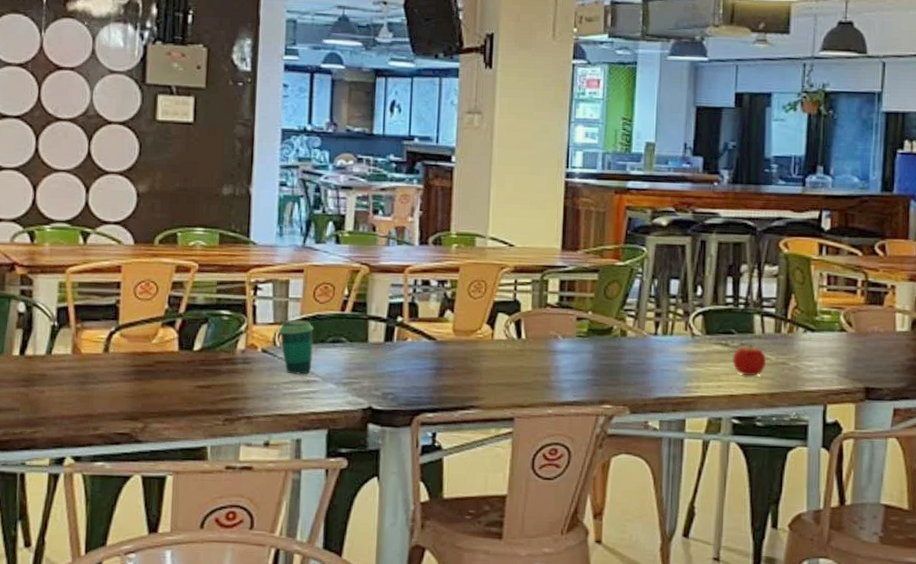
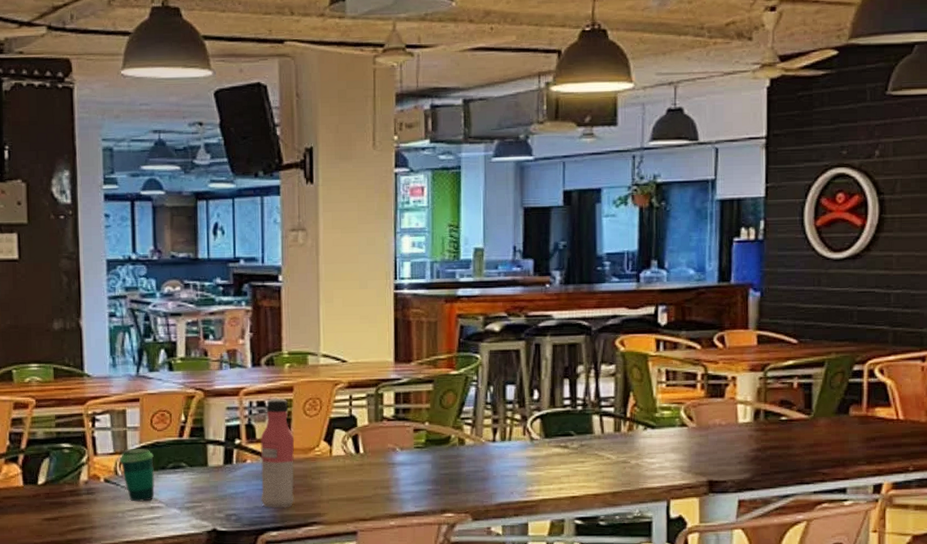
water bottle: none [419,277,457,390] -> present [260,398,295,508]
fruit: present [732,344,767,376] -> none [573,444,607,477]

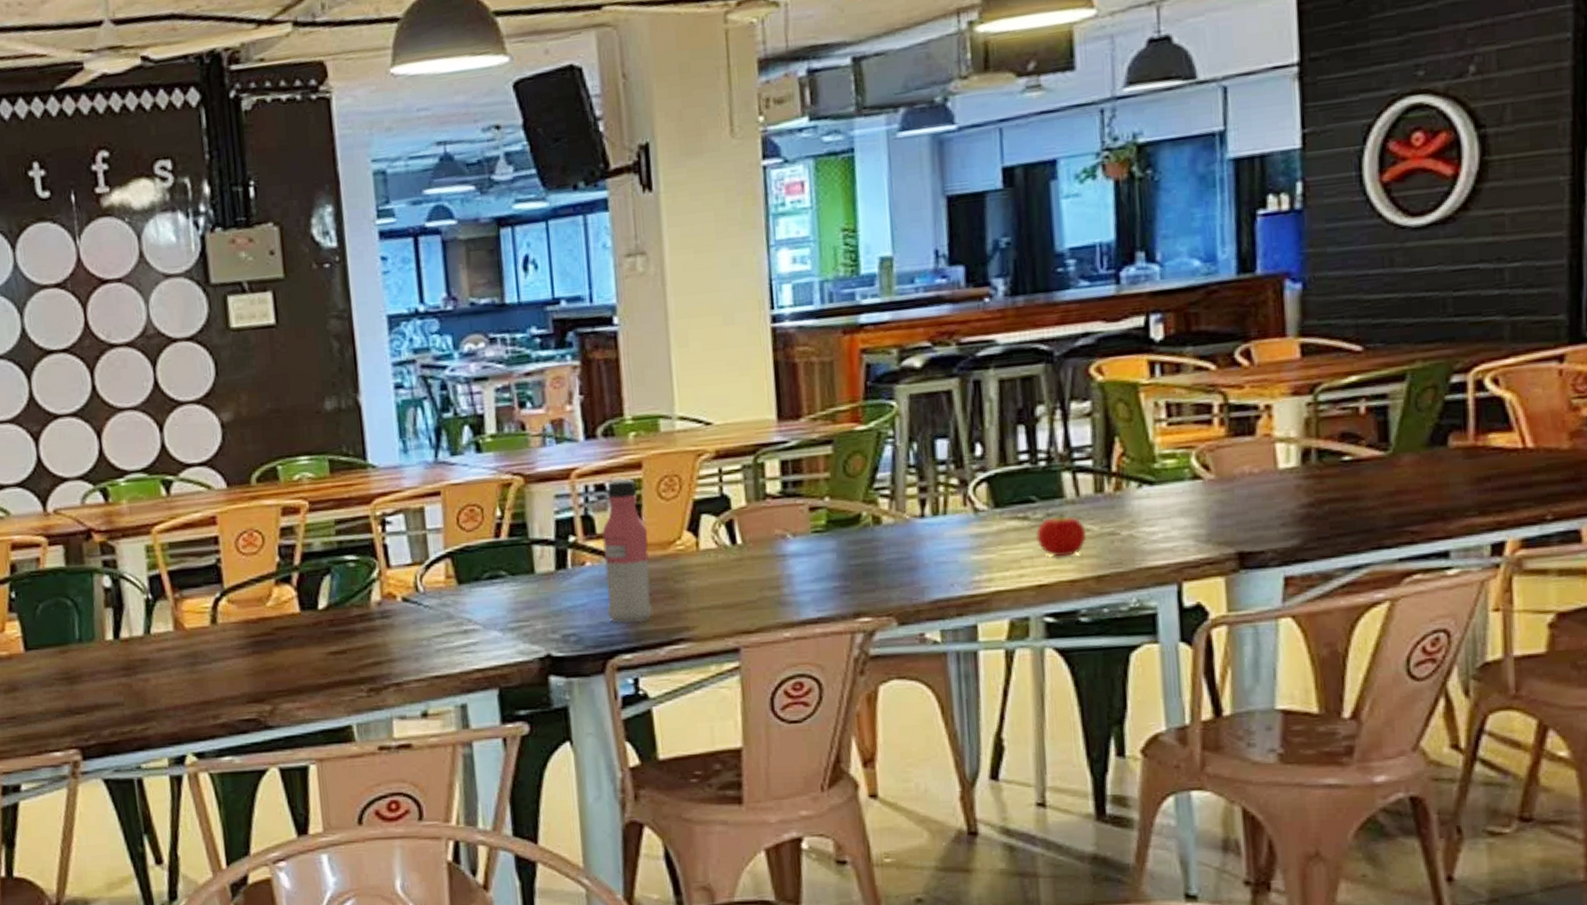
cup: present [120,449,155,502] -> none [420,555,468,625]
fruit: none [573,444,607,477] -> present [1036,513,1087,557]

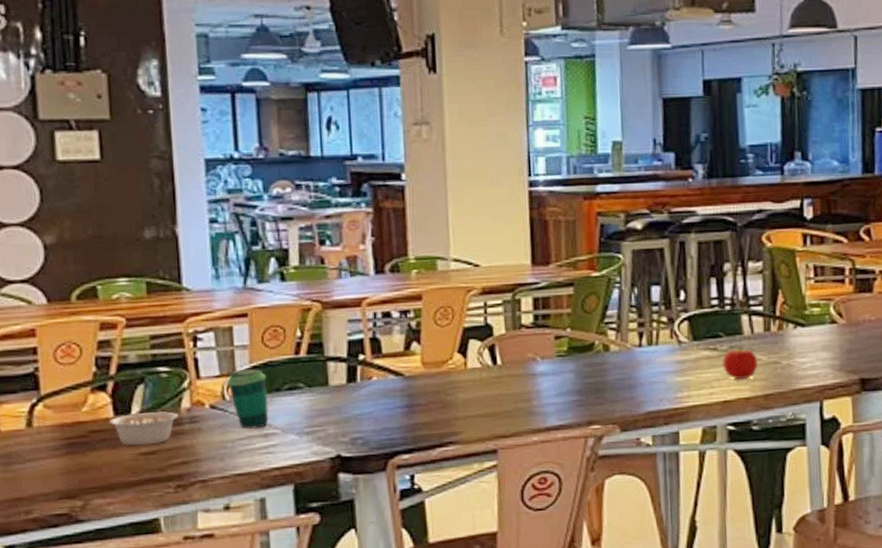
legume: none [296,603,381,644] -> present [110,410,191,446]
cup: none [420,555,468,625] -> present [227,369,269,429]
water bottle: present [602,478,652,623] -> none [387,307,427,429]

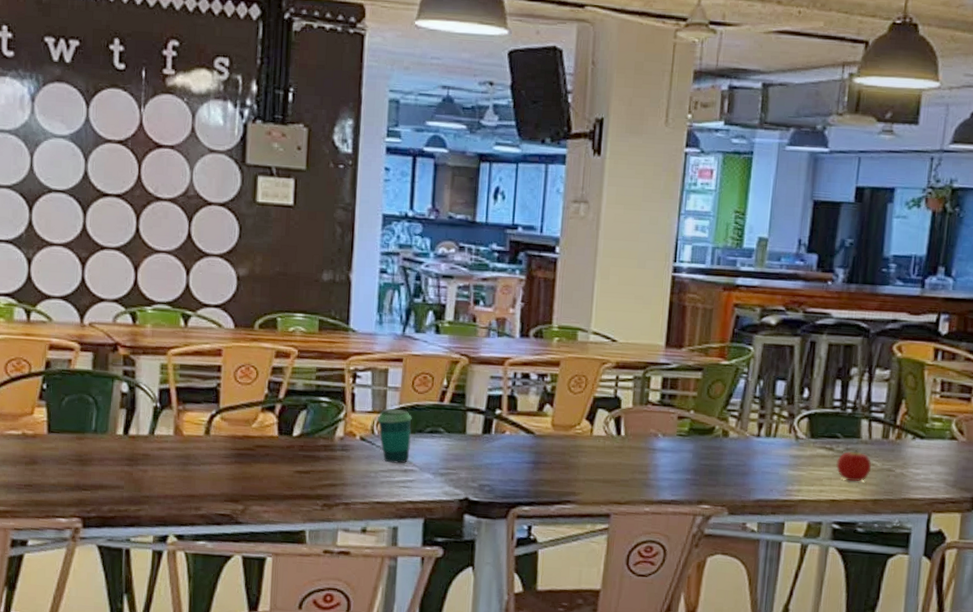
legume: present [110,410,191,446] -> none [274,434,343,465]

